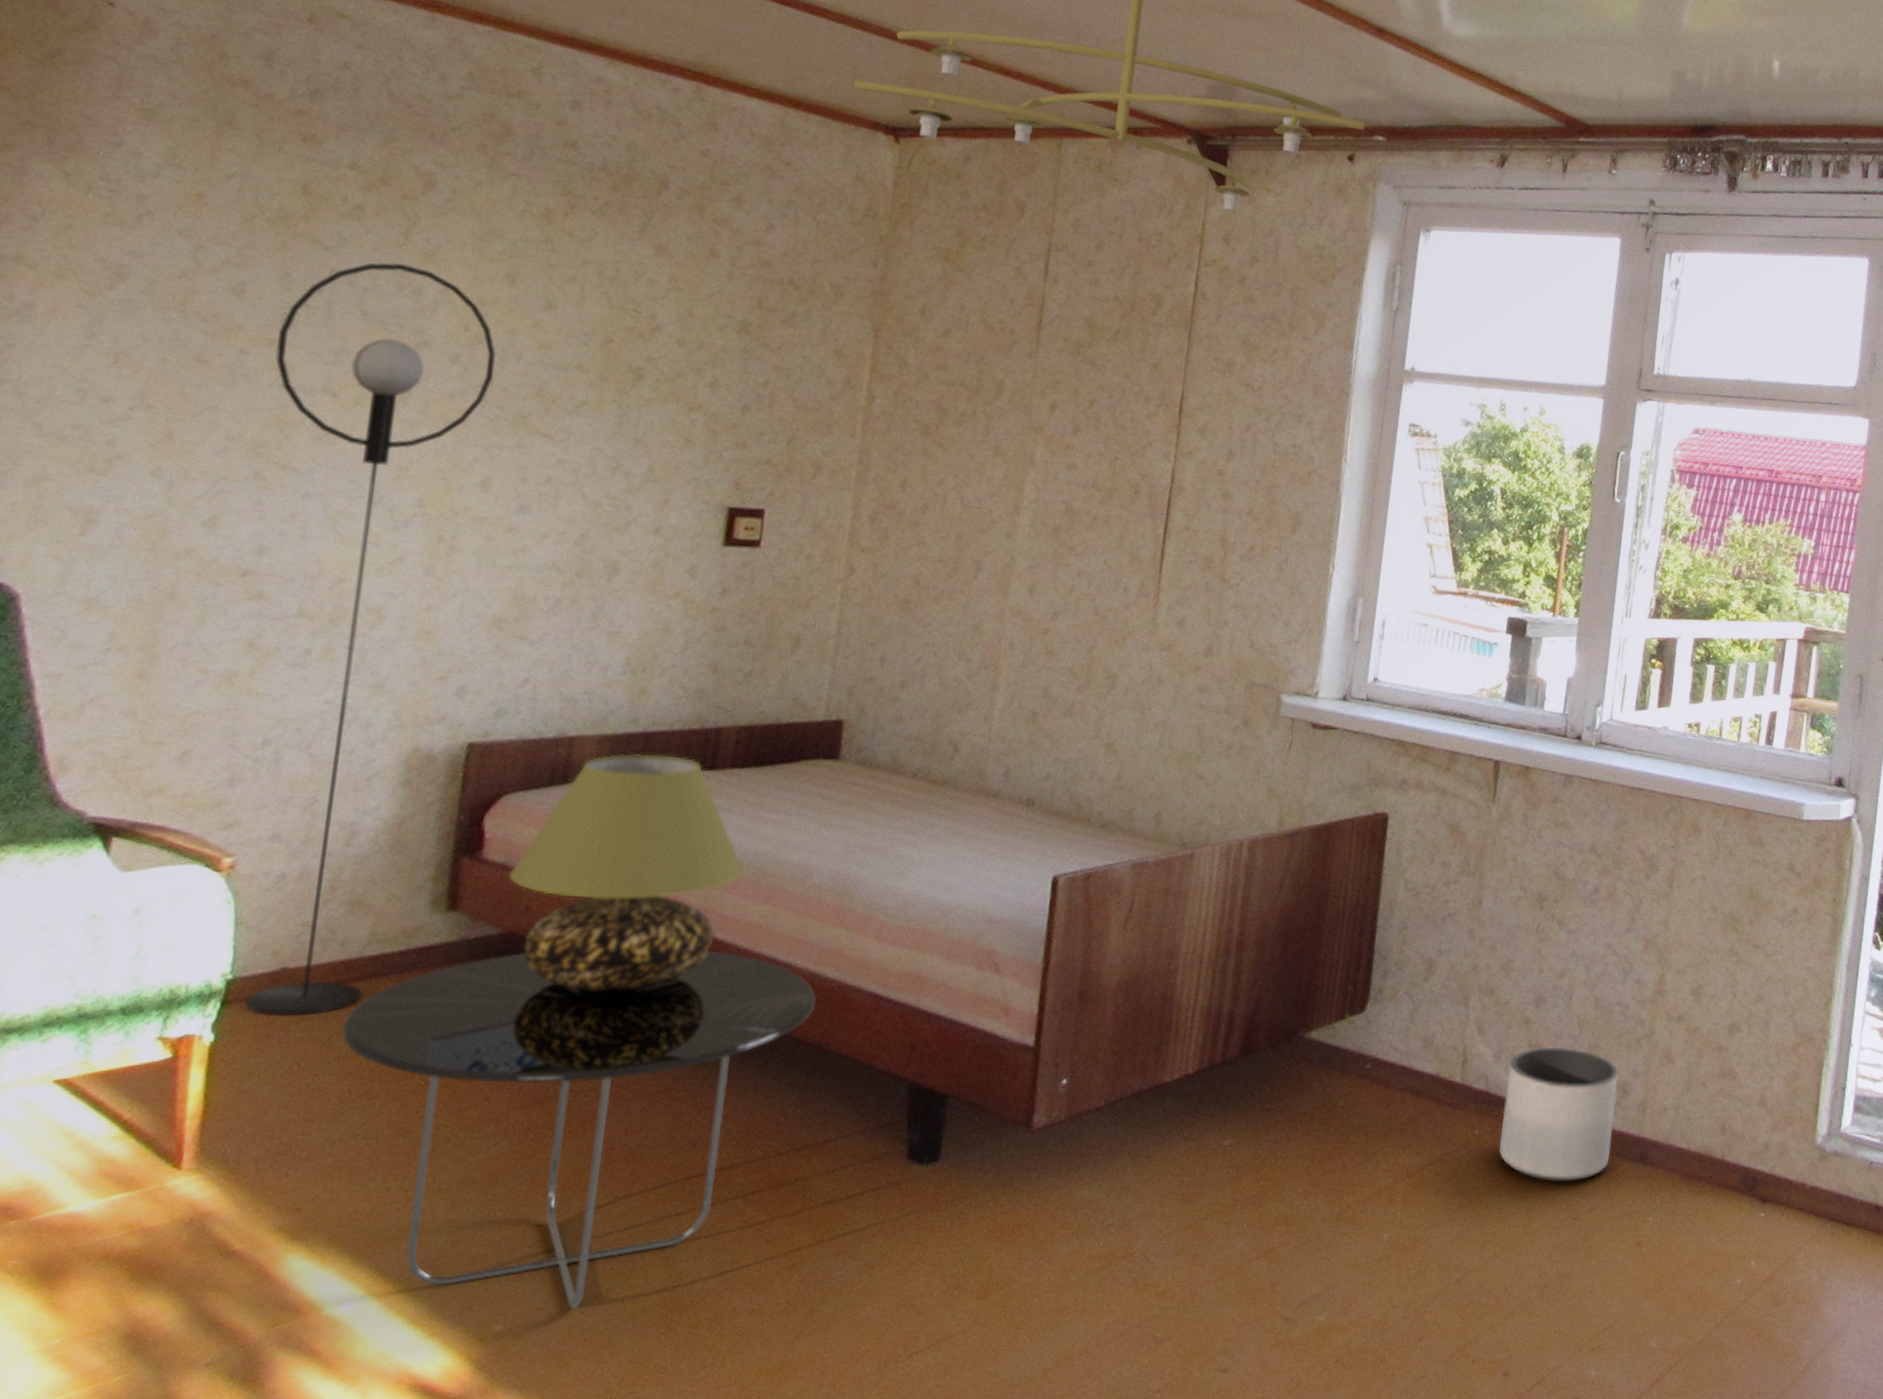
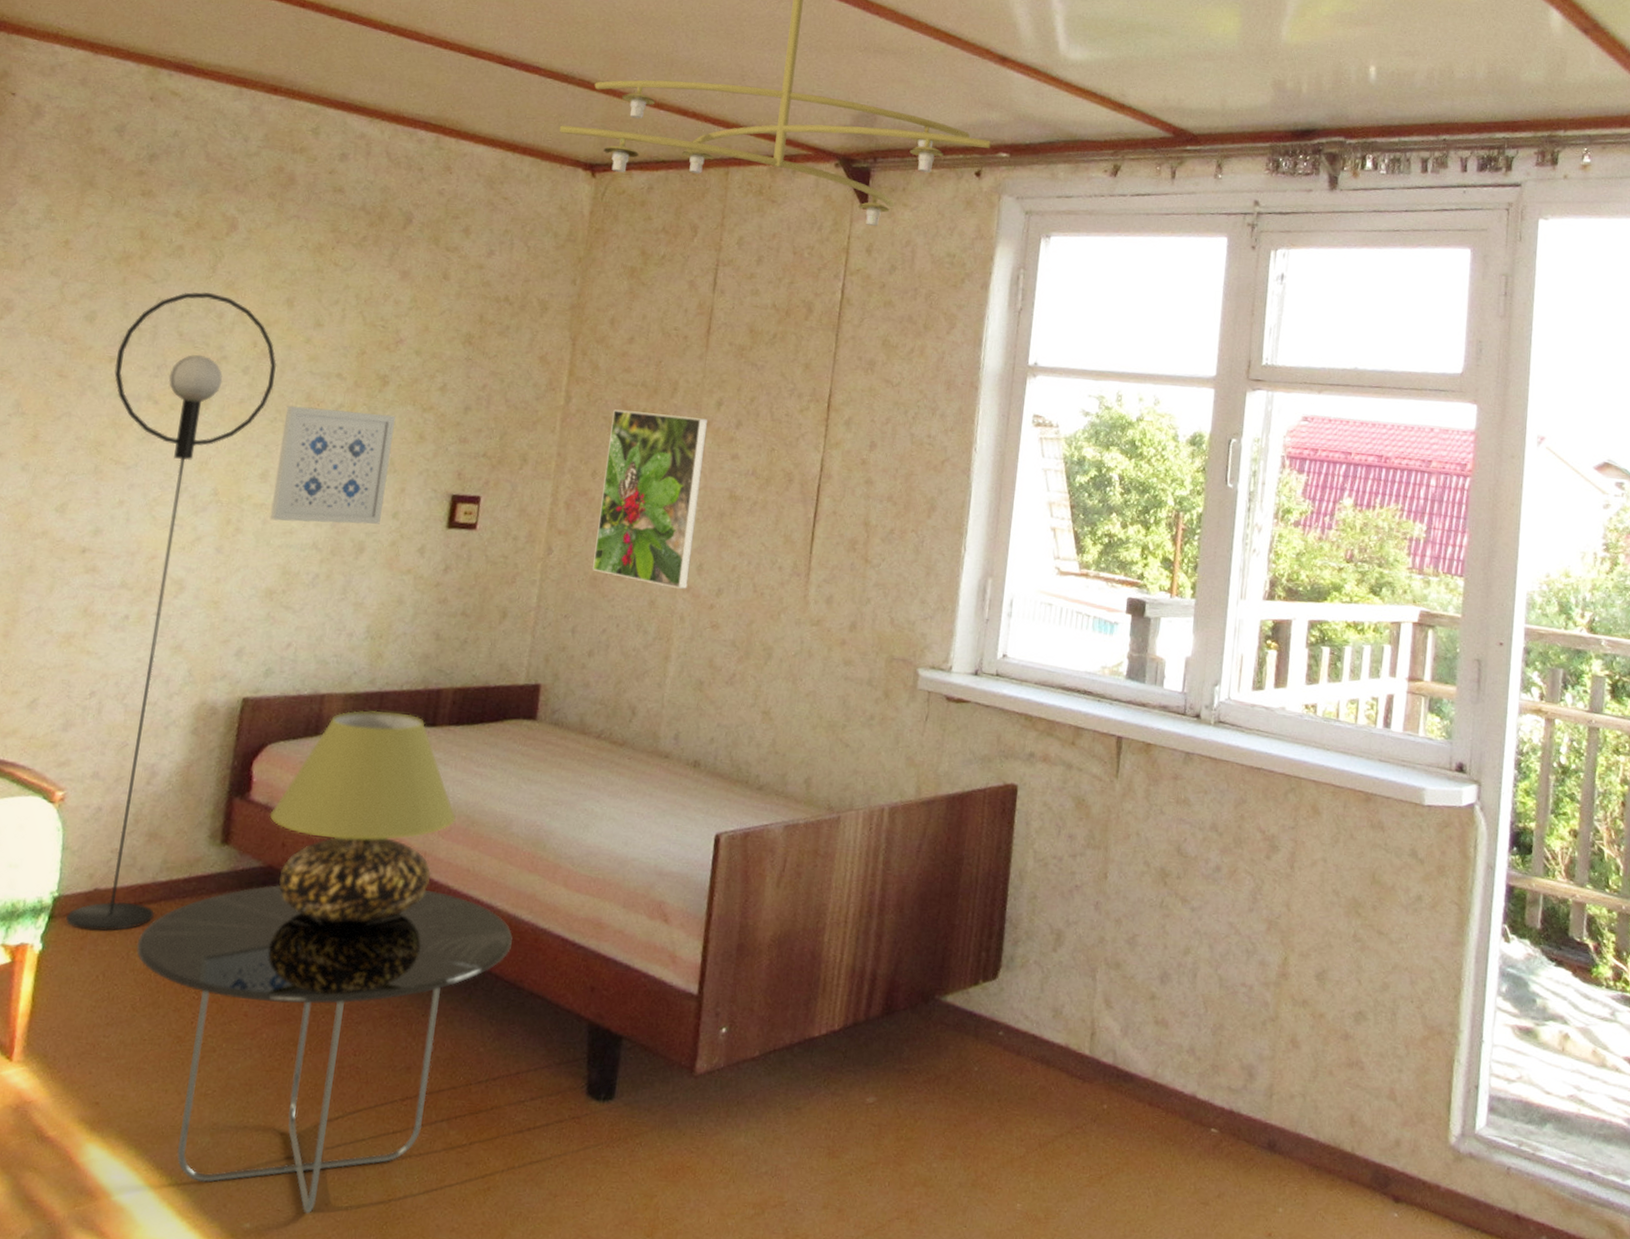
wall art: none [494,401,654,542] -> present [269,405,396,525]
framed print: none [904,411,1040,613] -> present [592,409,709,589]
planter: present [1499,1046,1619,1182] -> none [1128,1024,1244,1165]

